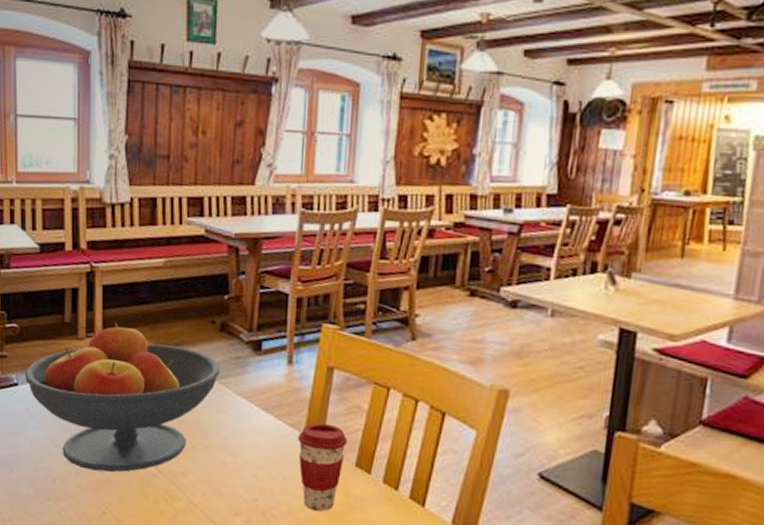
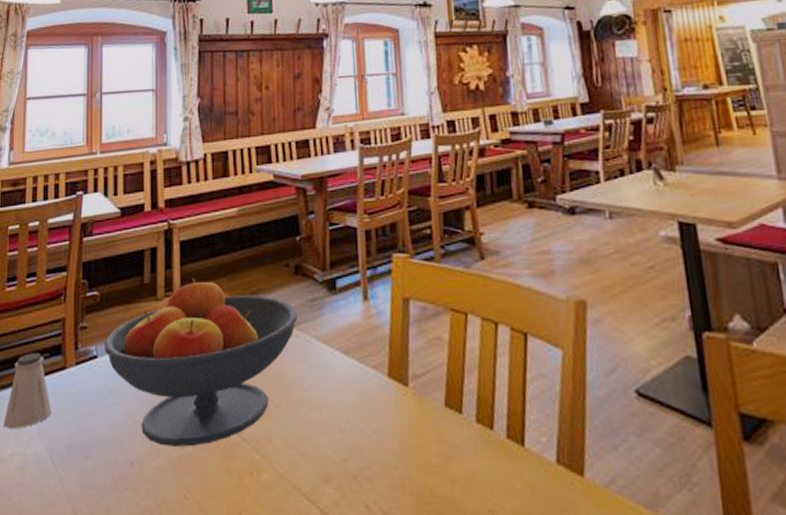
coffee cup: present [298,423,348,512] -> none [382,361,434,467]

